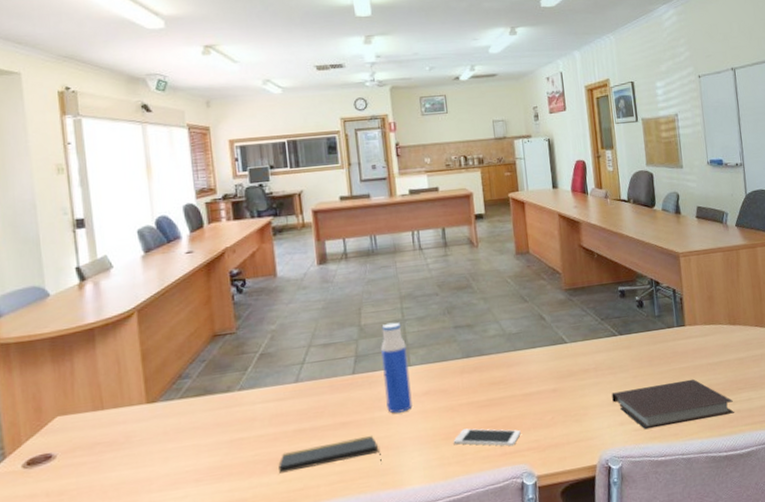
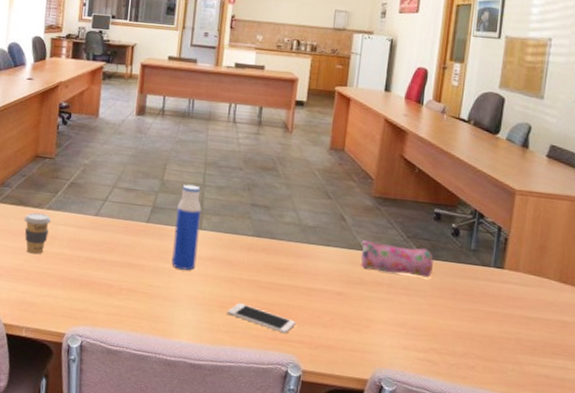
coffee cup: none [214,396,247,446] -> present [24,212,52,255]
notepad: present [278,435,382,474] -> none [67,274,158,309]
pencil case: none [563,326,629,360] -> present [360,240,434,278]
notebook: present [611,379,734,430] -> none [400,314,544,377]

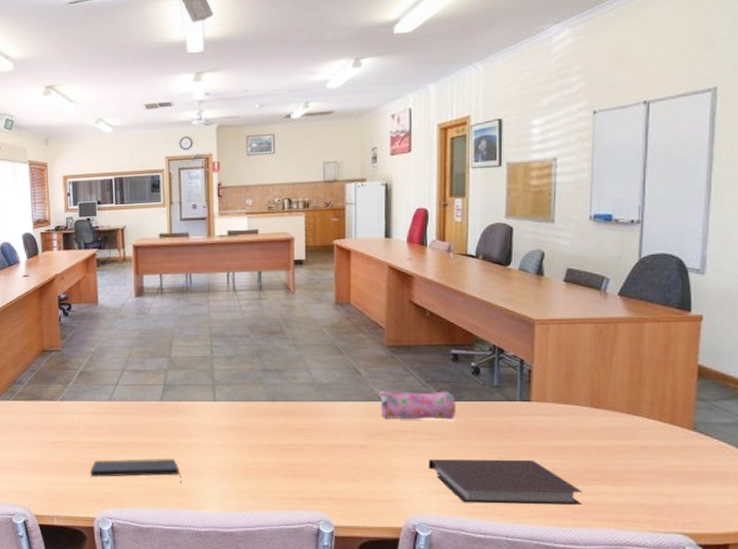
coffee cup: present [24,212,52,255] -> none [40,405,67,446]
notepad: none [67,274,158,309] -> present [91,458,181,484]
water bottle: present [172,184,202,271] -> none [188,358,214,442]
cell phone: present [227,303,296,334] -> none [251,468,322,493]
notebook: none [400,314,544,377] -> present [429,459,583,505]

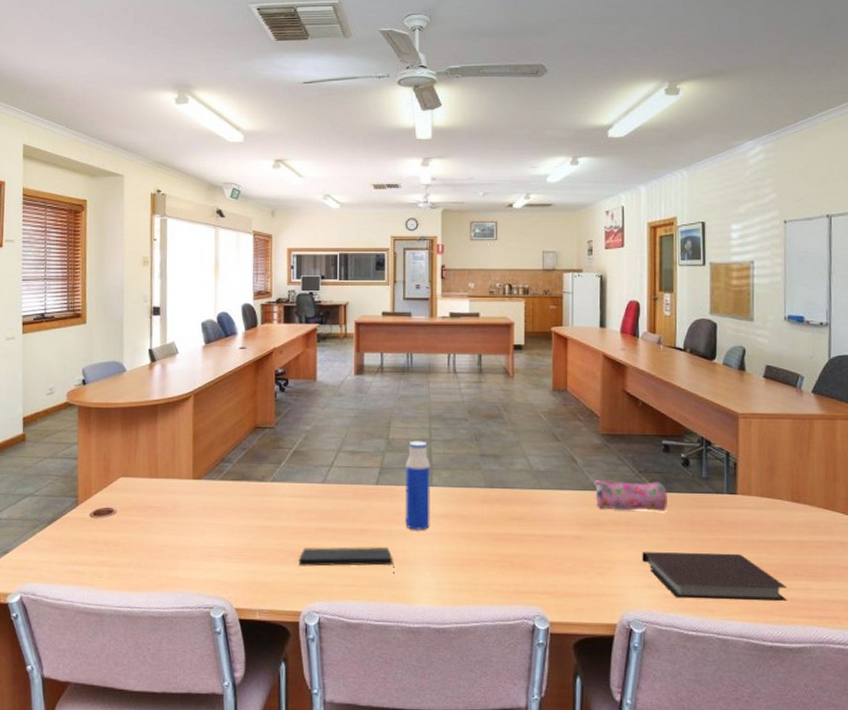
water bottle: none [188,358,214,442] -> present [405,440,430,530]

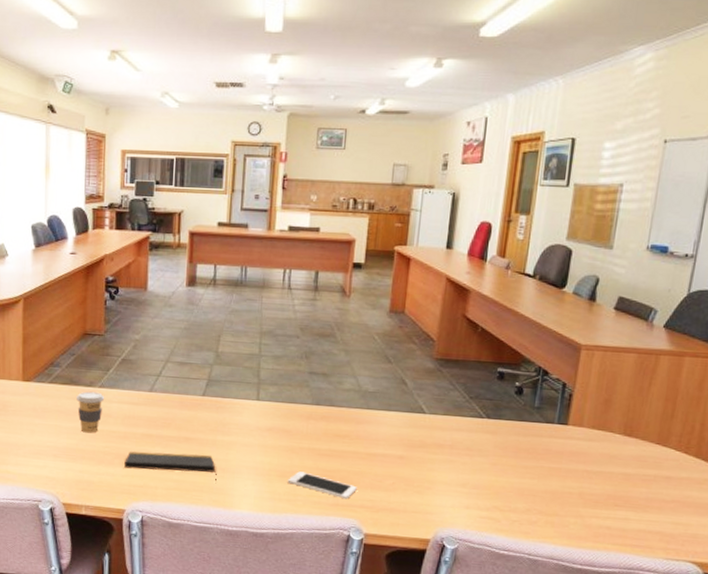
coffee cup: none [248,486,277,531] -> present [76,391,105,433]
water bottle: present [405,440,430,530] -> none [230,355,258,442]
cell phone: none [467,559,538,586] -> present [287,471,357,500]
pencil case: present [595,479,667,512] -> none [422,402,496,438]
notebook: present [642,552,788,601] -> none [462,474,606,529]

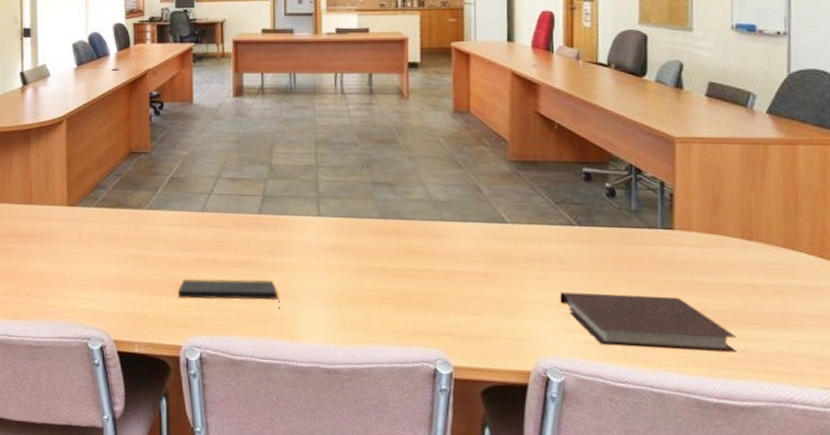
coffee cup: present [76,391,105,433] -> none [124,214,154,260]
cell phone: present [287,471,357,500] -> none [359,295,439,326]
notebook: none [462,474,606,529] -> present [560,292,738,352]

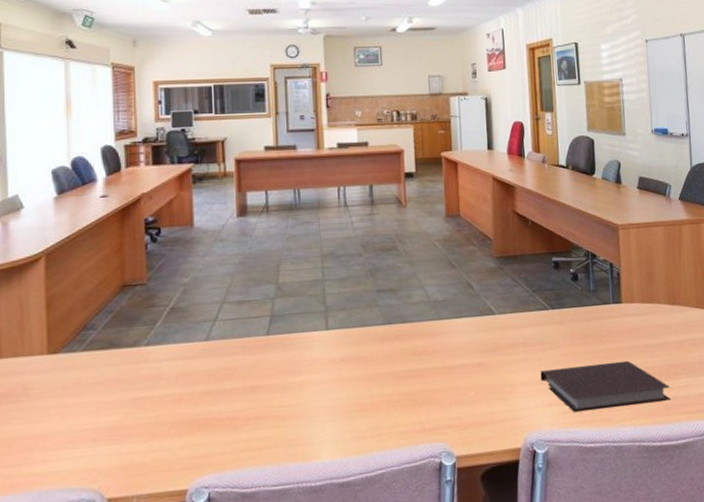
notepad: present [178,279,280,310] -> none [182,401,292,438]

